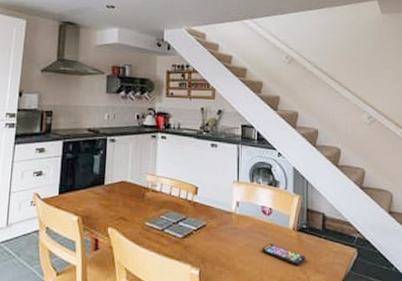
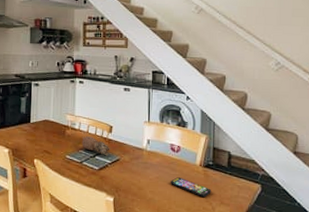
fruit: none [163,199,196,222] -> present [81,136,110,156]

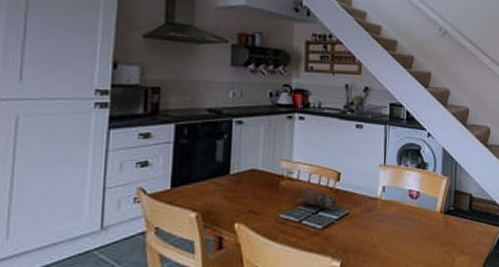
smartphone: present [171,177,211,198] -> none [408,228,451,249]

